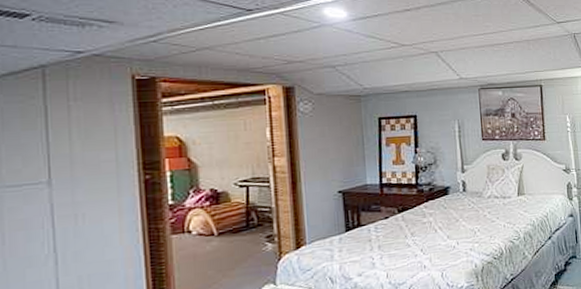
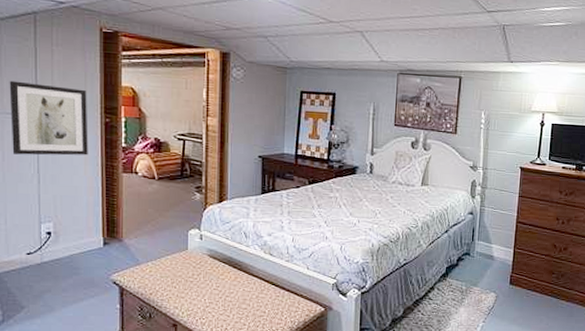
wall art: none [9,146,124,235] -> present [9,80,88,156]

